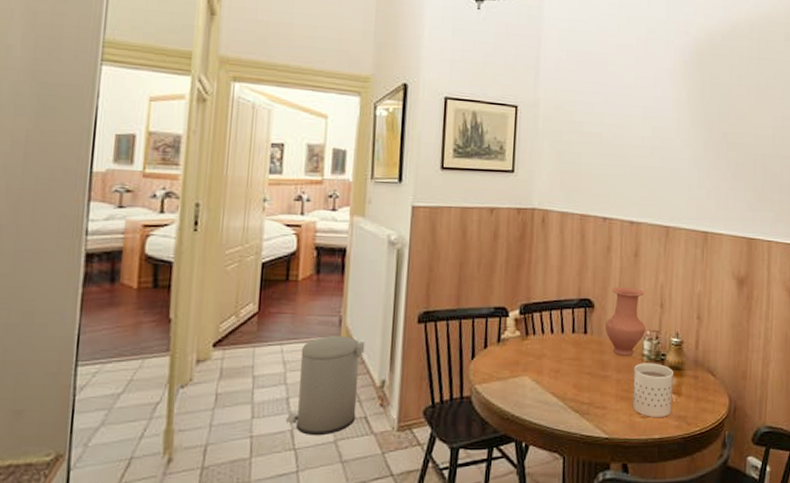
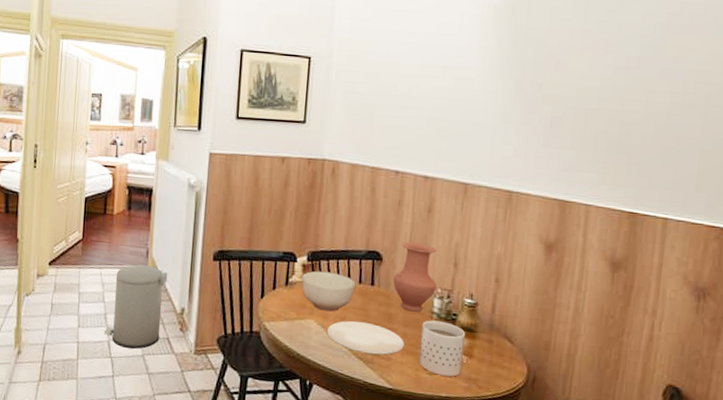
bowl: none [514,324,570,365] -> present [301,270,357,312]
plate: none [542,372,618,405] -> present [327,320,404,356]

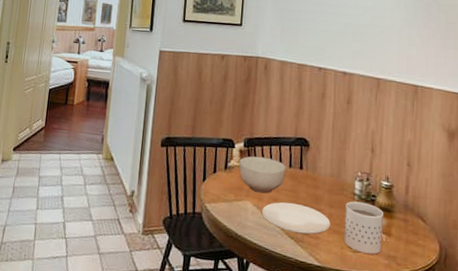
pedal bin: present [104,264,168,349] -> none [60,150,121,230]
vase: present [393,241,437,312] -> none [319,129,357,194]

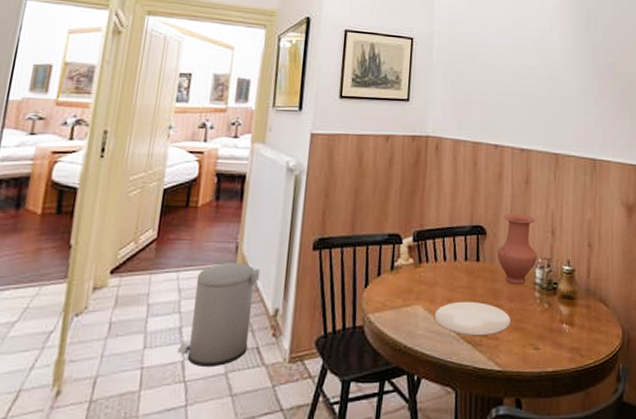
pedal bin: none [60,150,121,230] -> present [177,263,261,366]
bowl: present [238,156,287,194] -> none [407,251,462,294]
vase: none [319,129,357,194] -> present [497,213,537,285]
mug: present [344,201,384,255] -> none [525,291,567,349]

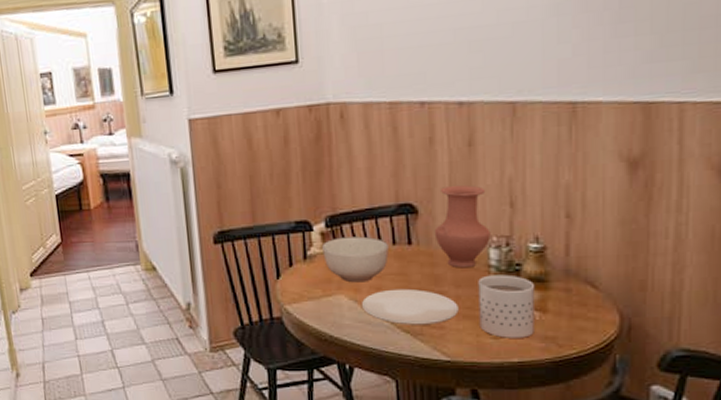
pedal bin: present [177,263,261,366] -> none [104,261,168,355]
bowl: none [407,251,462,294] -> present [321,236,390,283]
mug: none [525,291,567,349] -> present [478,274,536,338]

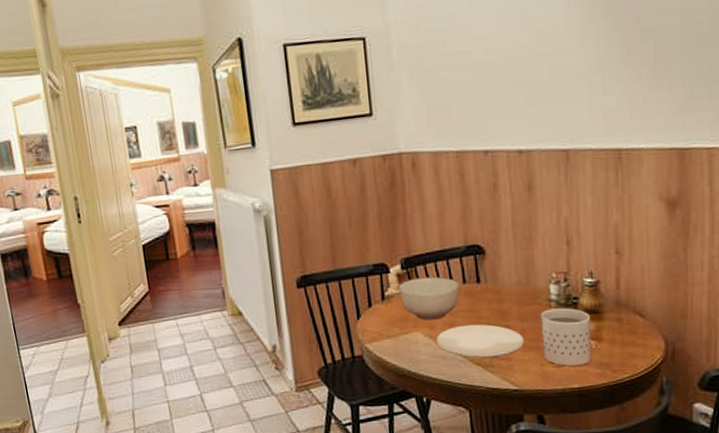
vase: present [434,184,491,268] -> none [500,226,551,303]

